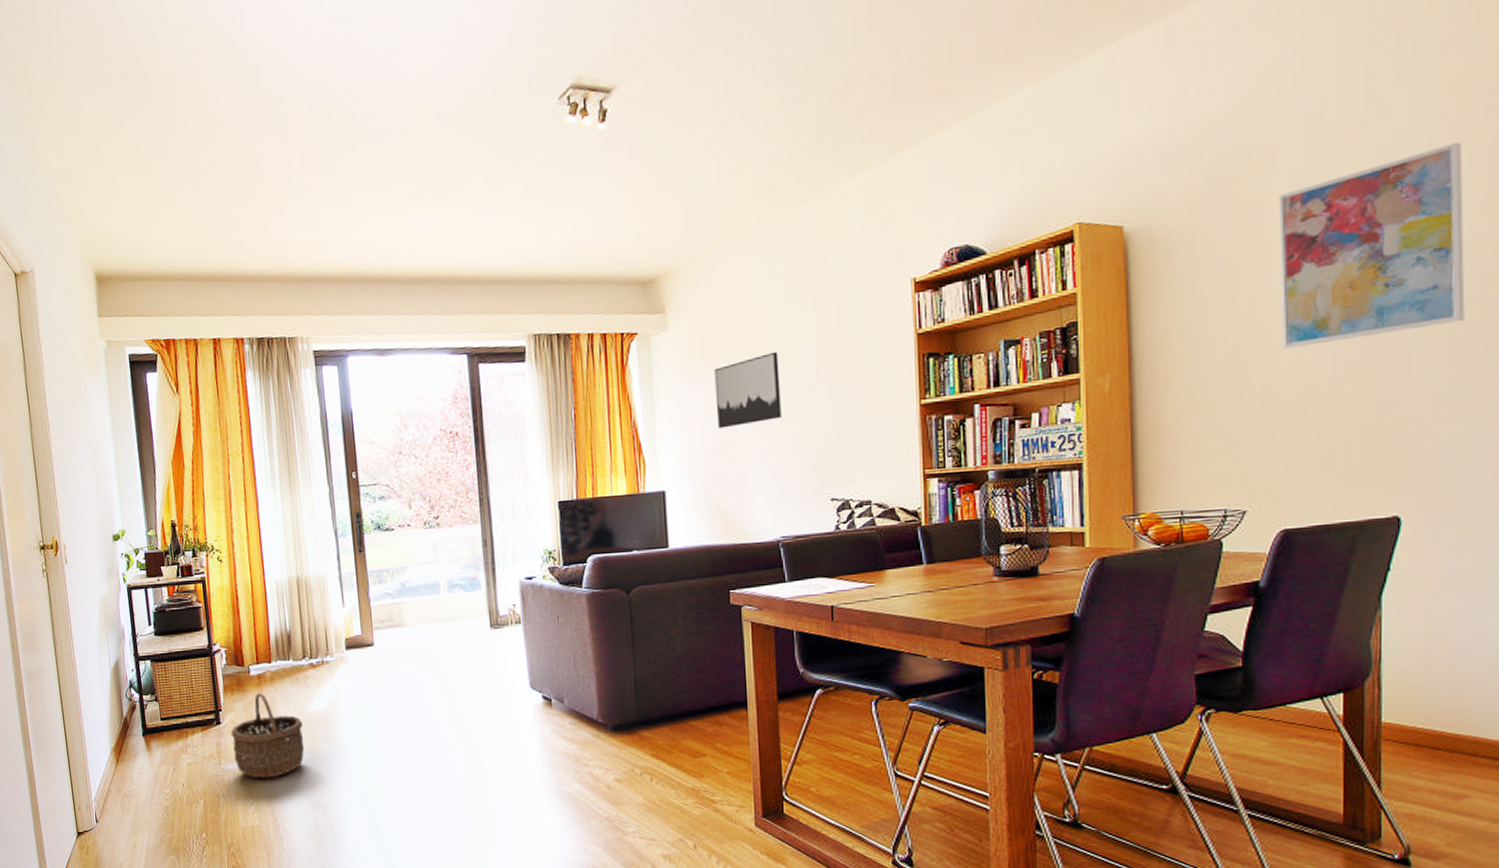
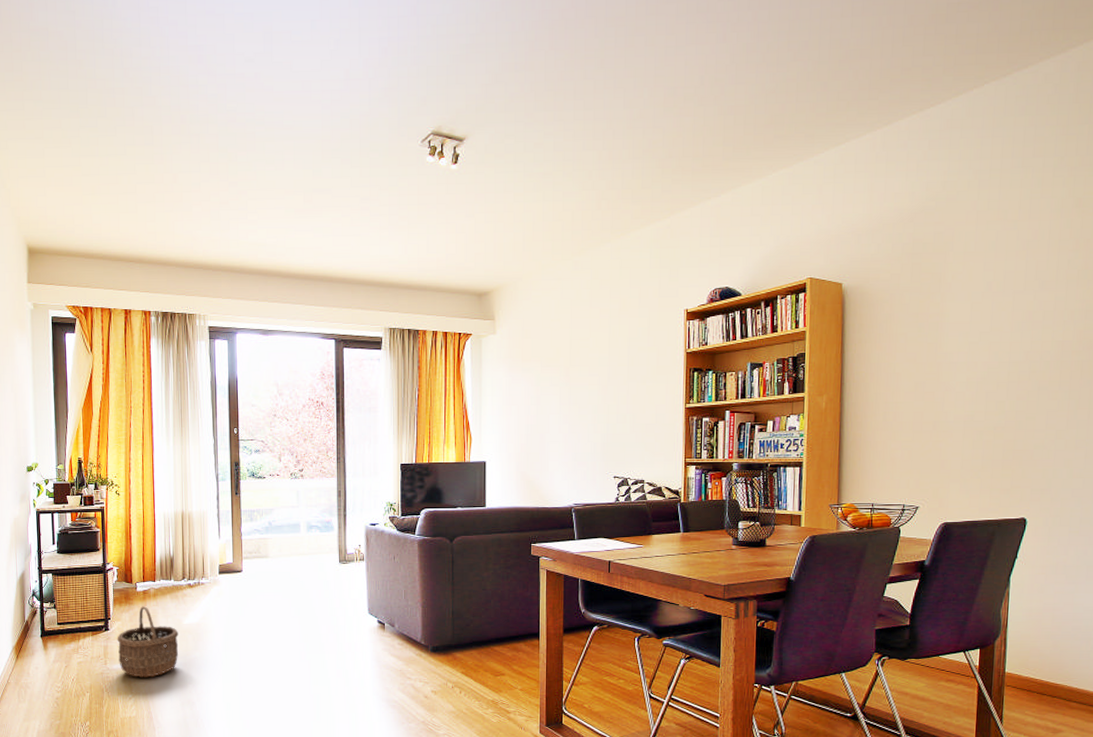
wall art: present [714,351,781,429] -> none [529,357,580,415]
wall art: present [1278,141,1465,349] -> none [951,243,1082,386]

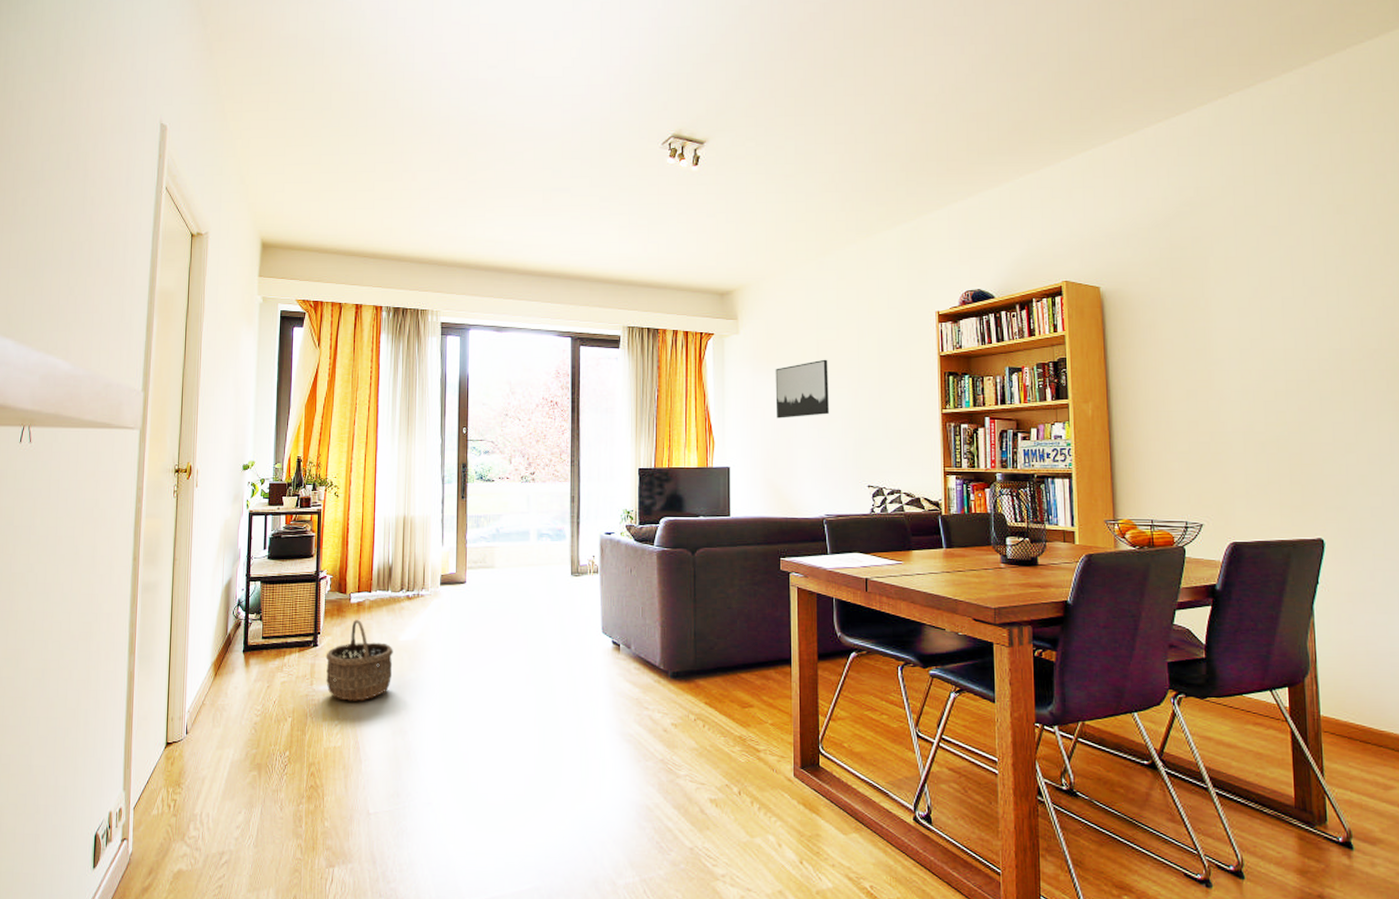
wall art: none [529,357,580,415] -> present [775,359,829,418]

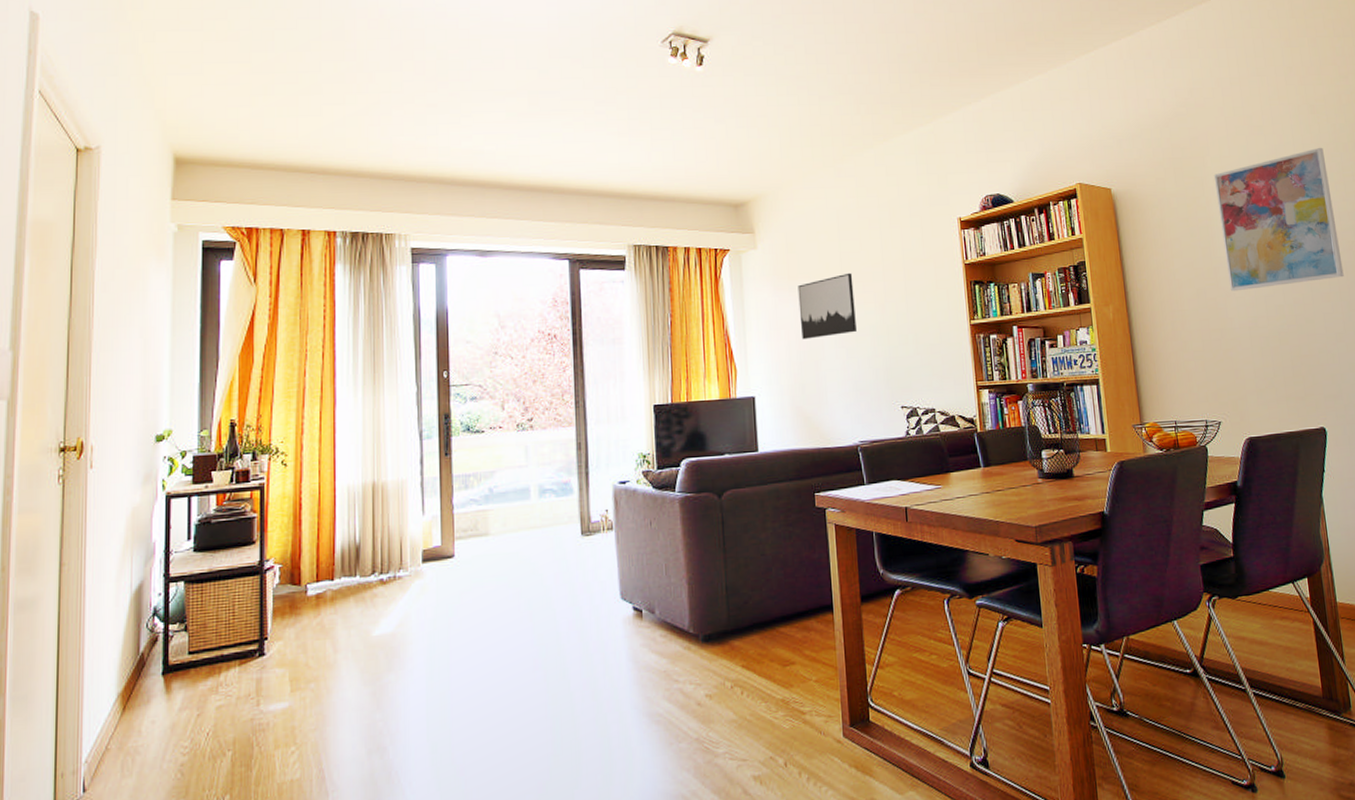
wicker basket: present [326,619,393,701] -> none [276,616,365,720]
wall art: none [1216,249,1361,395] -> present [1213,147,1344,292]

